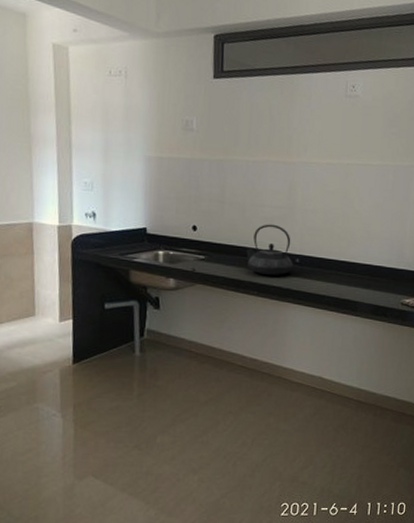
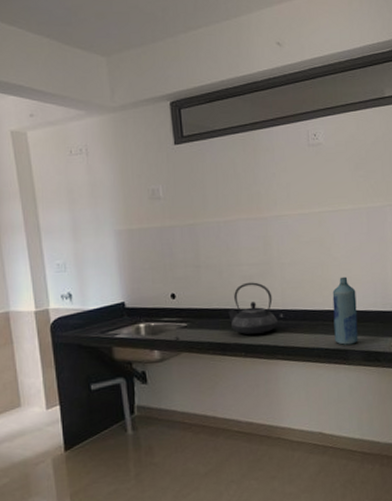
bottle: none [346,230,373,297] -> present [332,276,358,345]

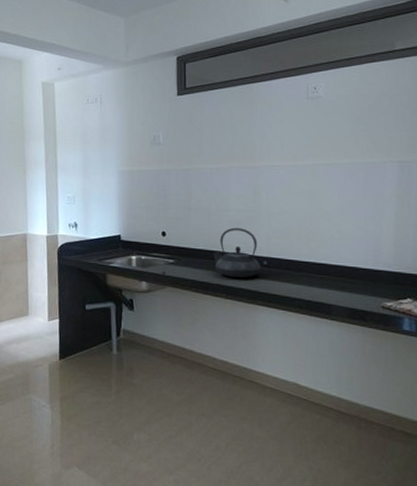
bottle: present [332,276,358,345] -> none [318,230,346,300]

